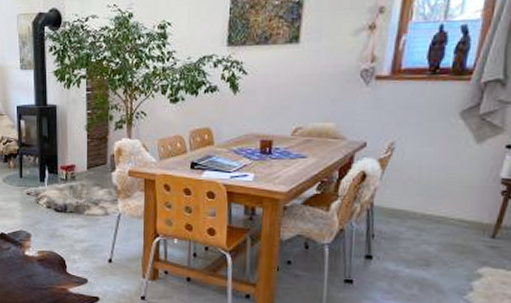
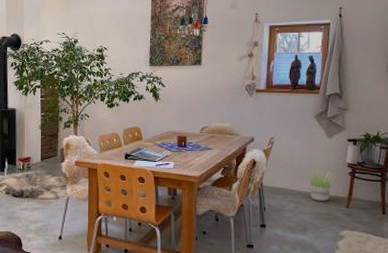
potted plant: none [435,187,484,228] -> present [304,170,337,201]

